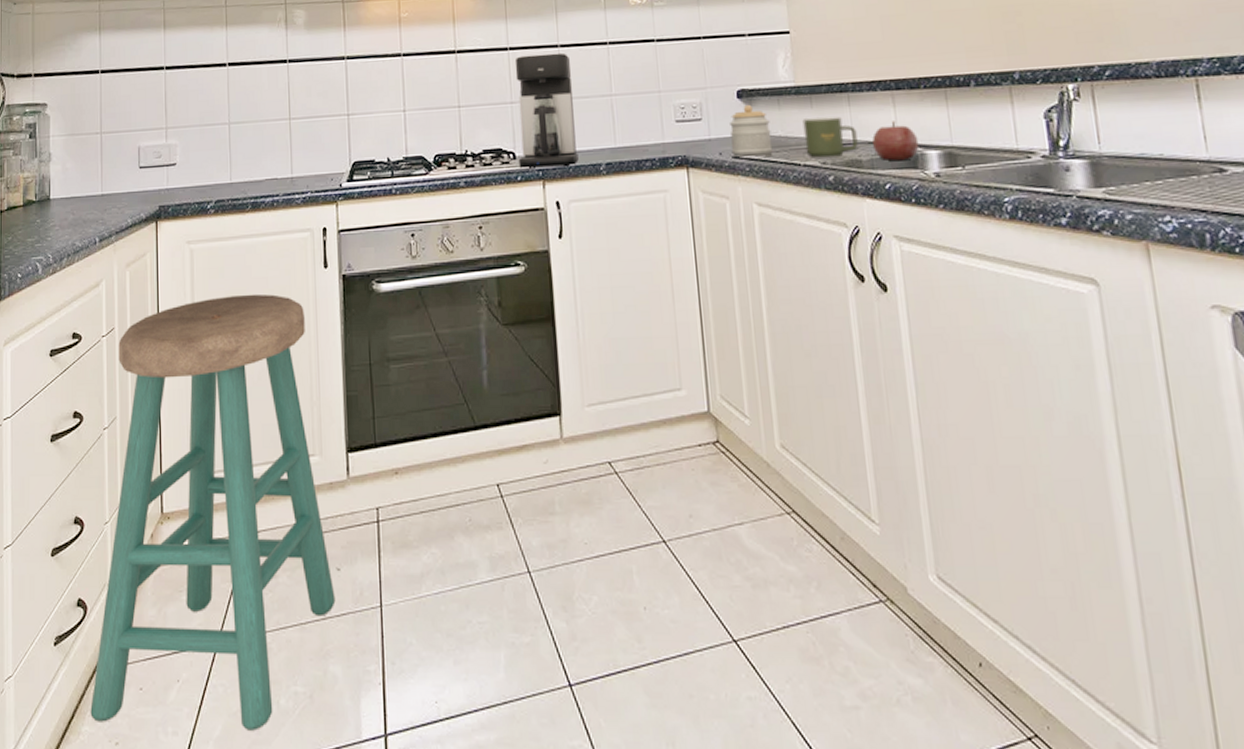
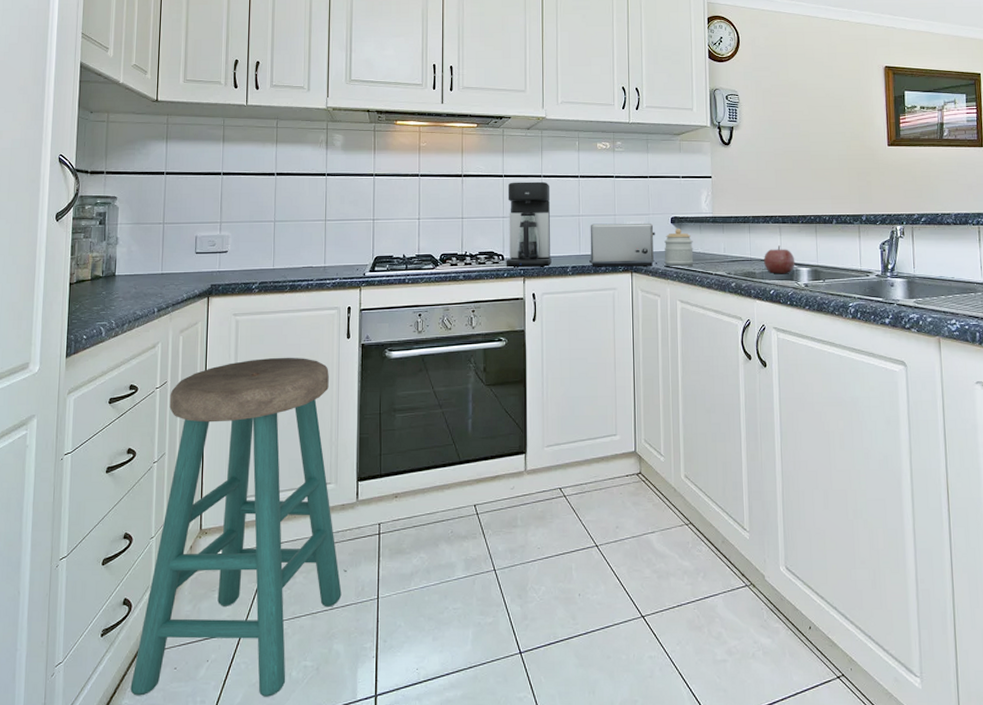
toaster: none [626,99,717,164] -> present [589,223,655,268]
mug: present [802,117,858,160] -> none [716,240,754,271]

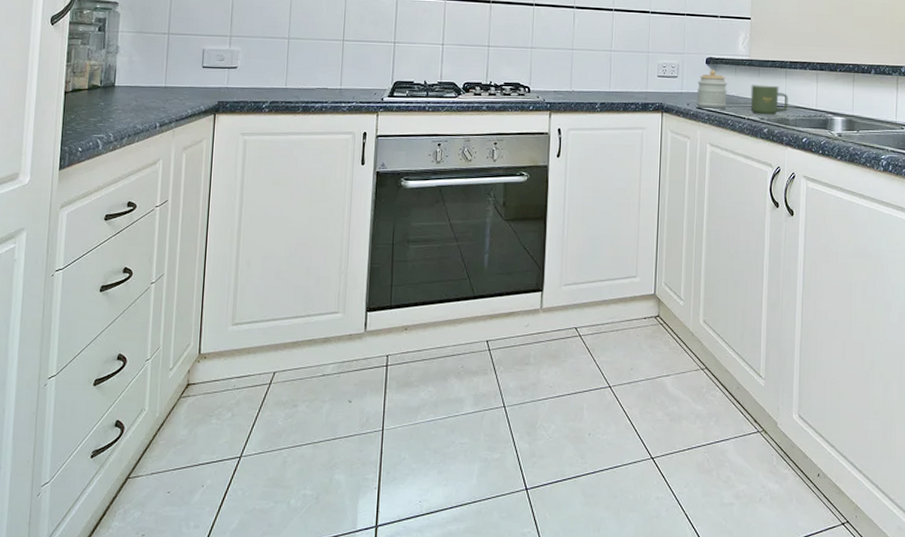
stool: present [130,357,342,697] -> none [120,181,346,524]
coffee maker: present [506,181,552,269] -> none [532,11,582,103]
toaster: present [589,223,655,268] -> none [619,60,689,108]
mug: none [716,240,754,271] -> present [750,85,788,116]
fruit: present [764,245,795,274] -> none [798,93,830,123]

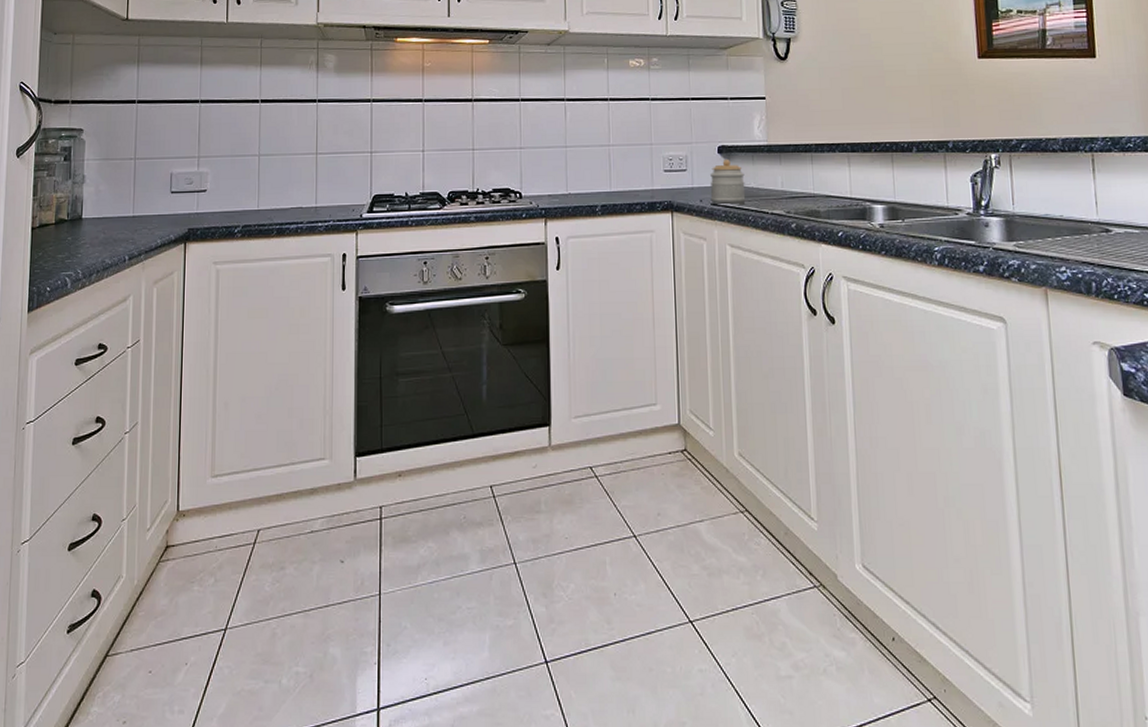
mug: present [750,85,788,116] -> none [772,173,818,209]

